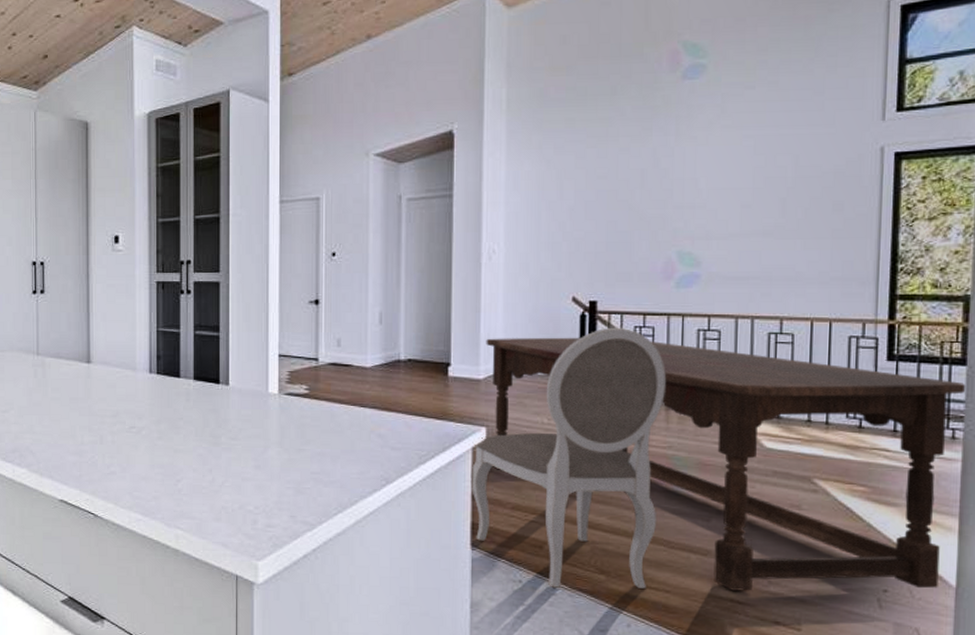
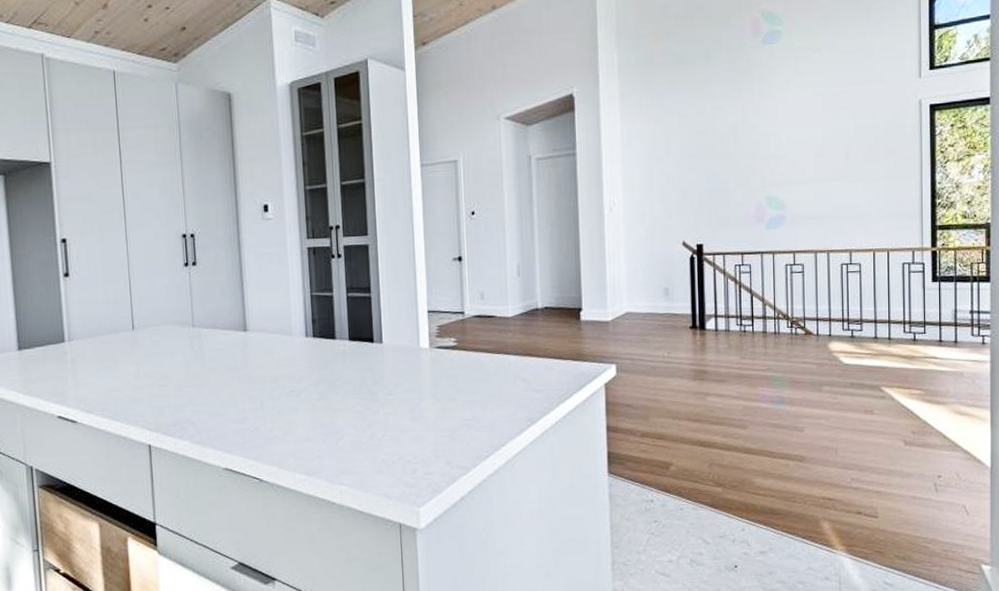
dining chair: present [470,327,666,589] -> none [604,266,762,503]
dining table: present [486,337,966,591] -> none [611,277,991,490]

